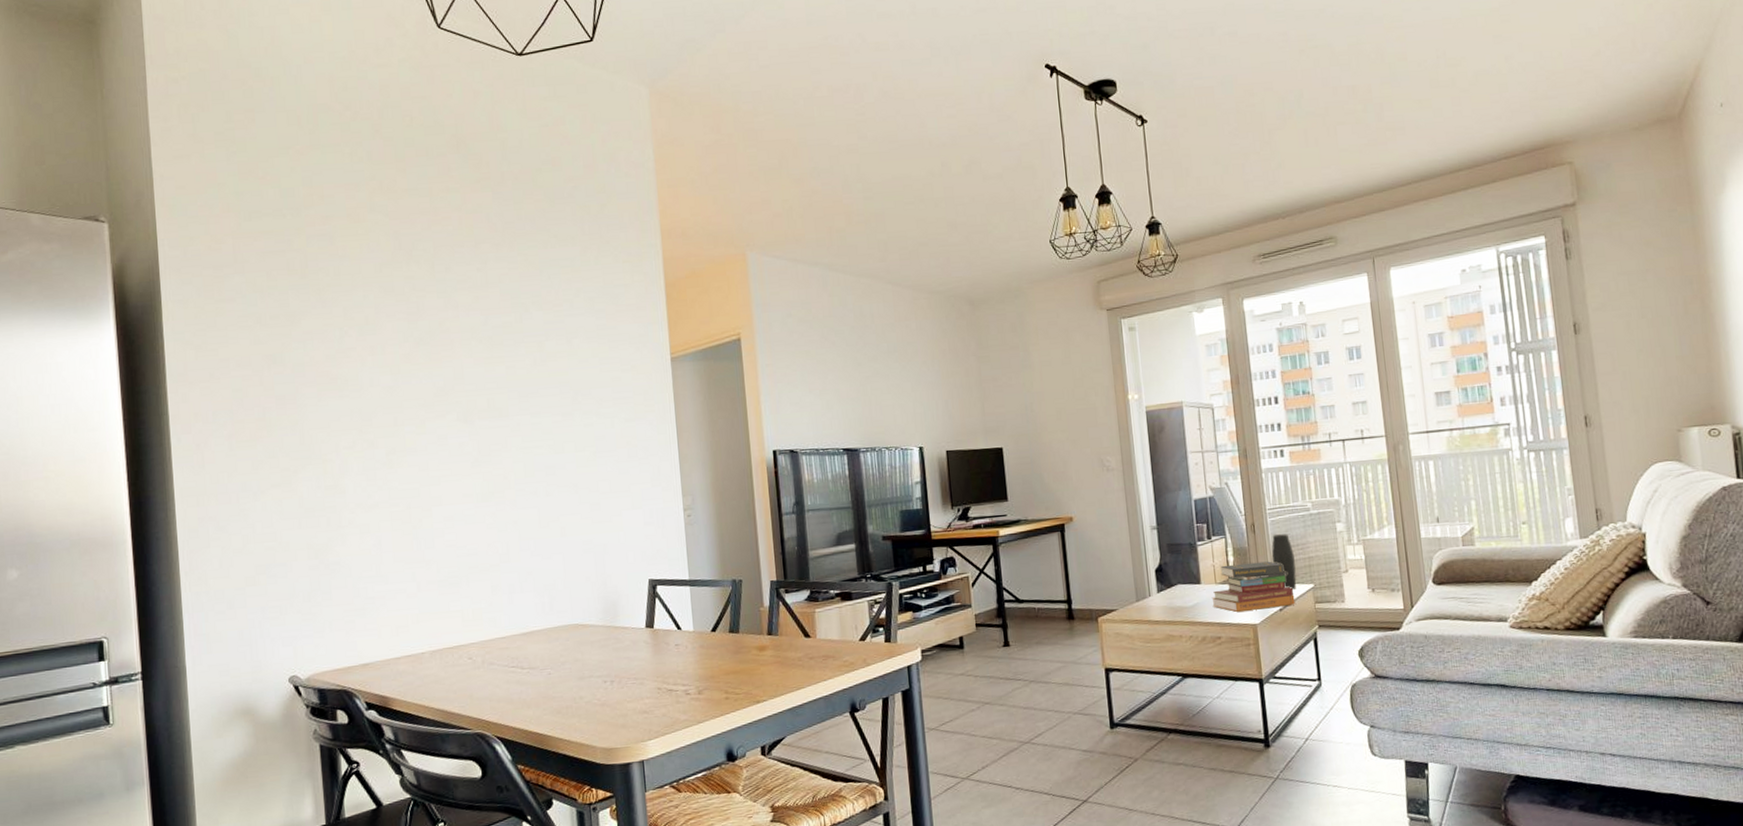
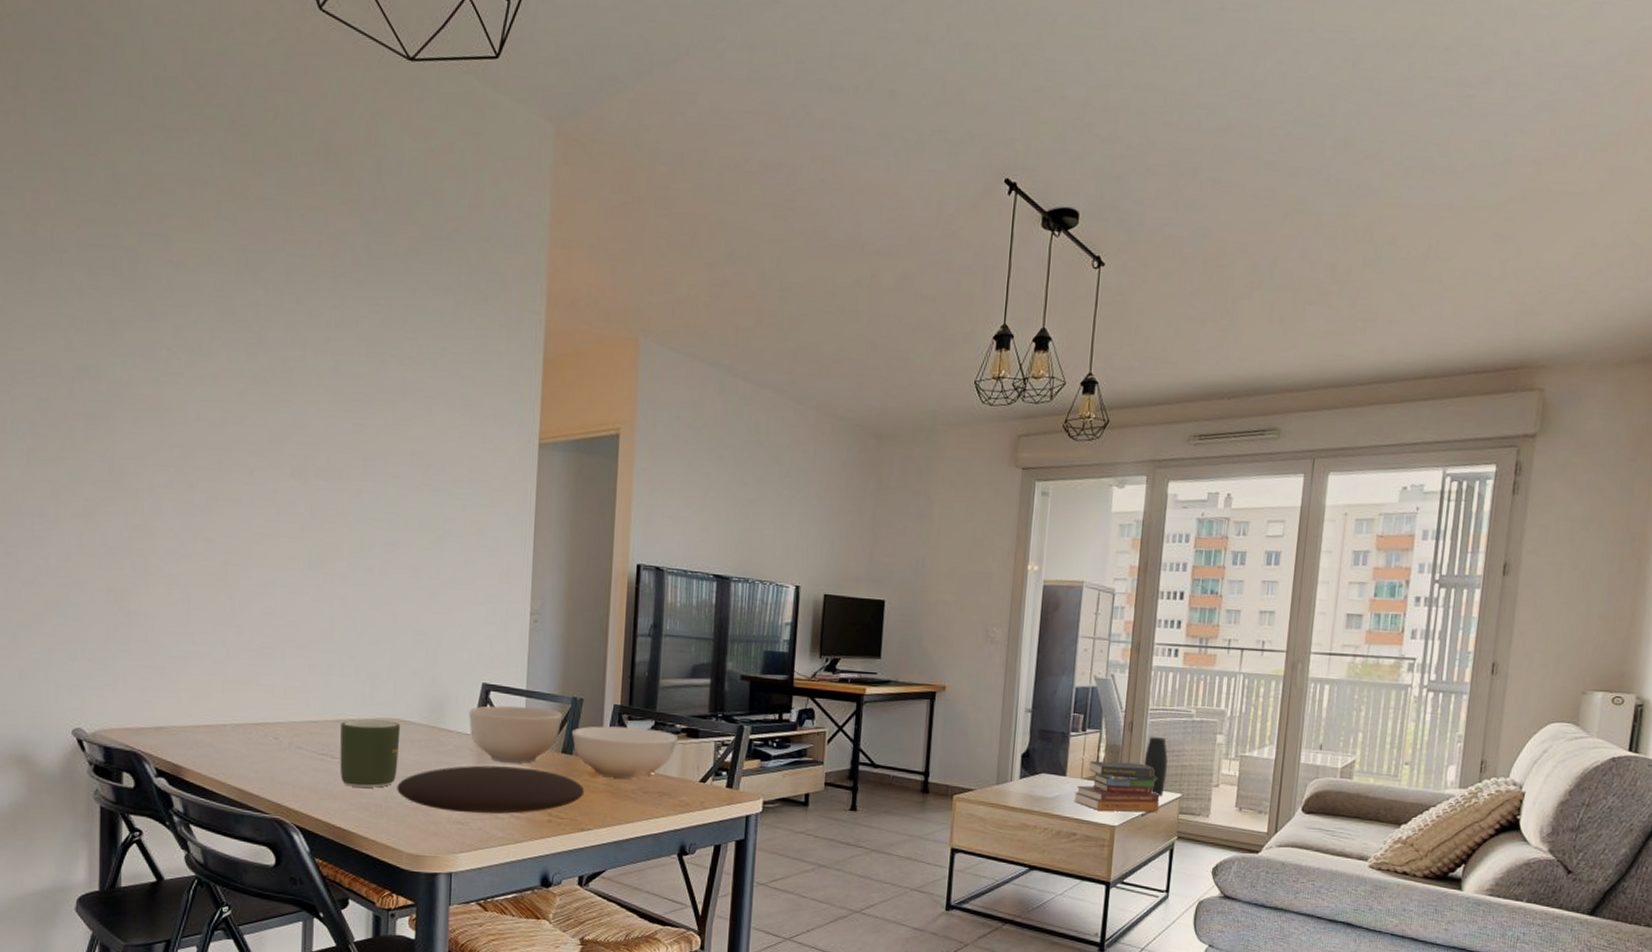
mug: none [525,626,583,693] -> present [339,719,401,788]
placemat: none [583,651,755,703] -> present [397,765,585,814]
bowl: none [639,594,726,650] -> present [468,705,563,763]
bowl: none [735,598,834,649] -> present [571,726,679,779]

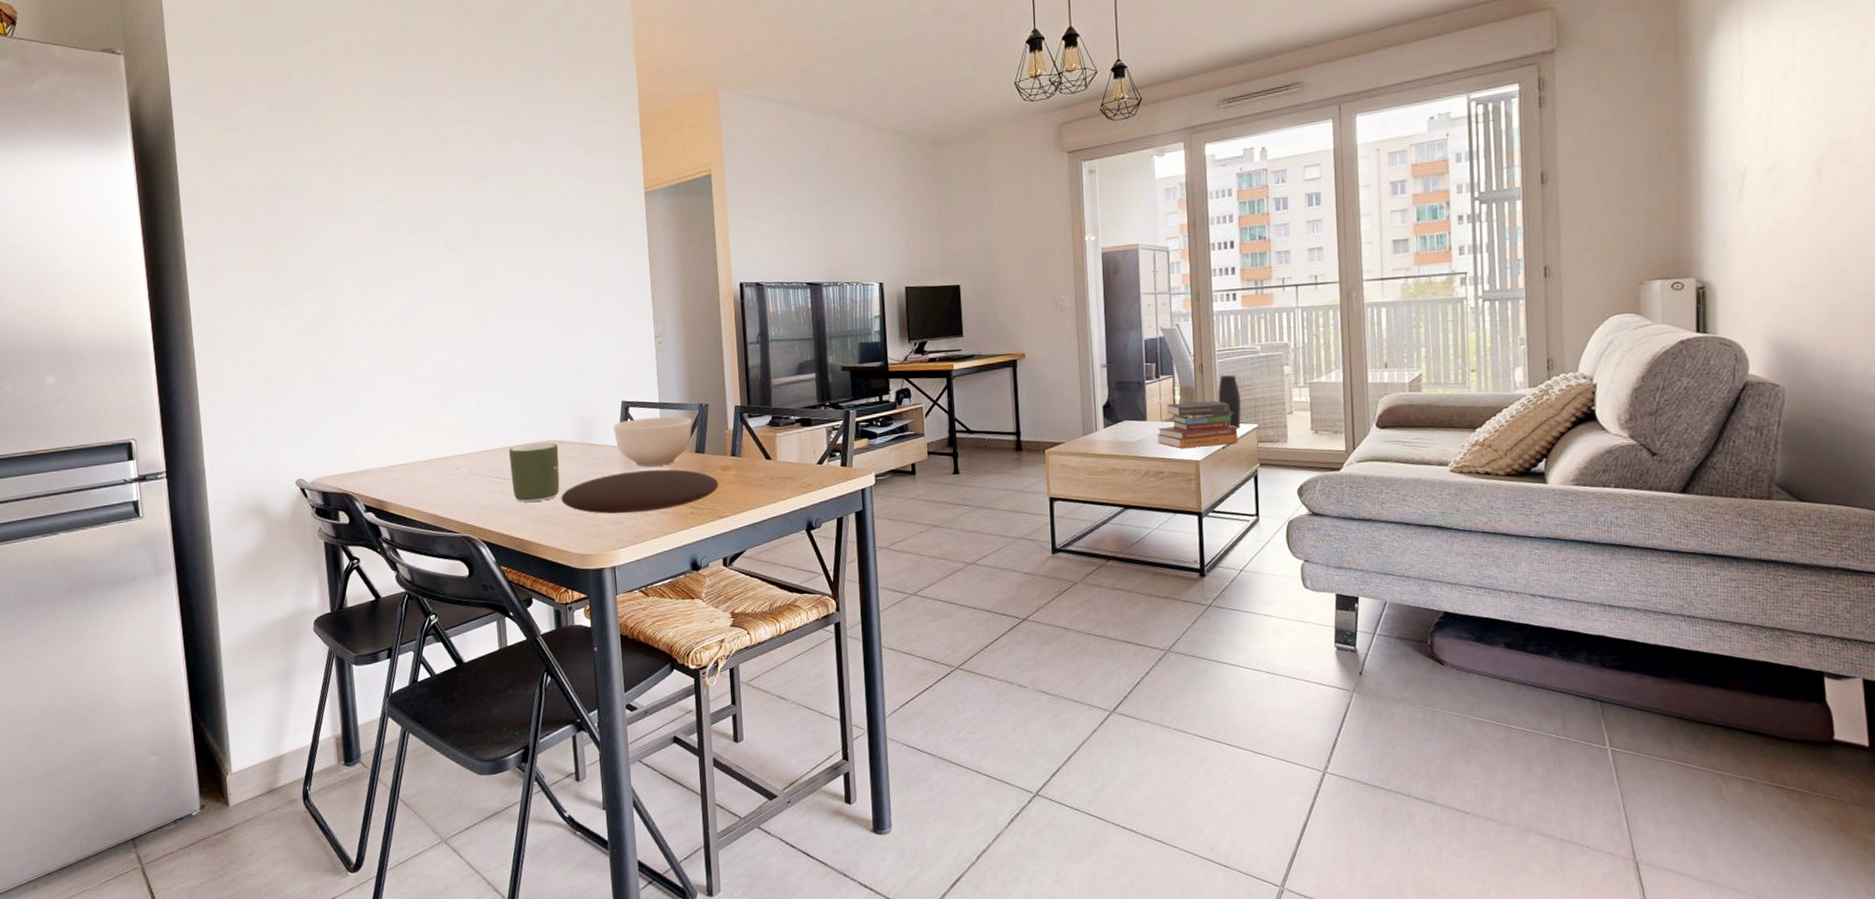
bowl: present [571,726,679,779] -> none [701,423,794,469]

